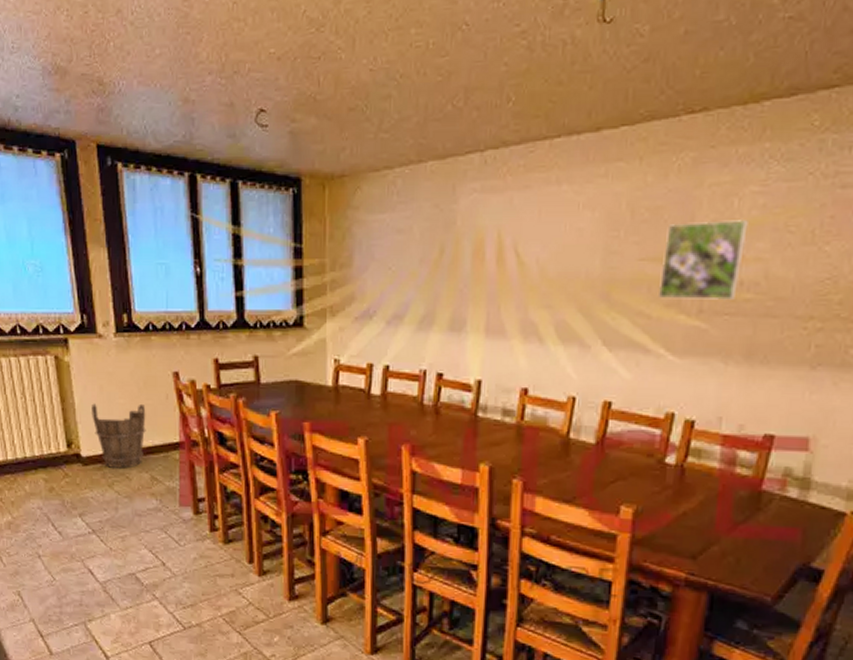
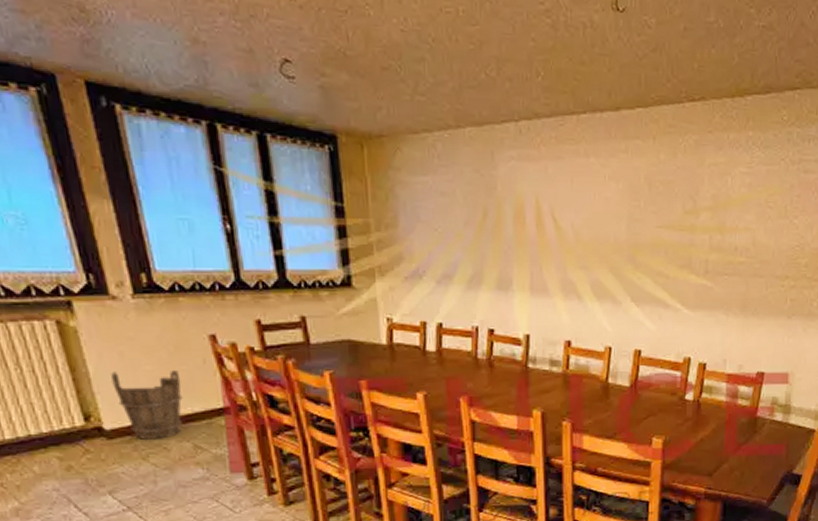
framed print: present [658,218,748,301] -> none [673,194,739,264]

